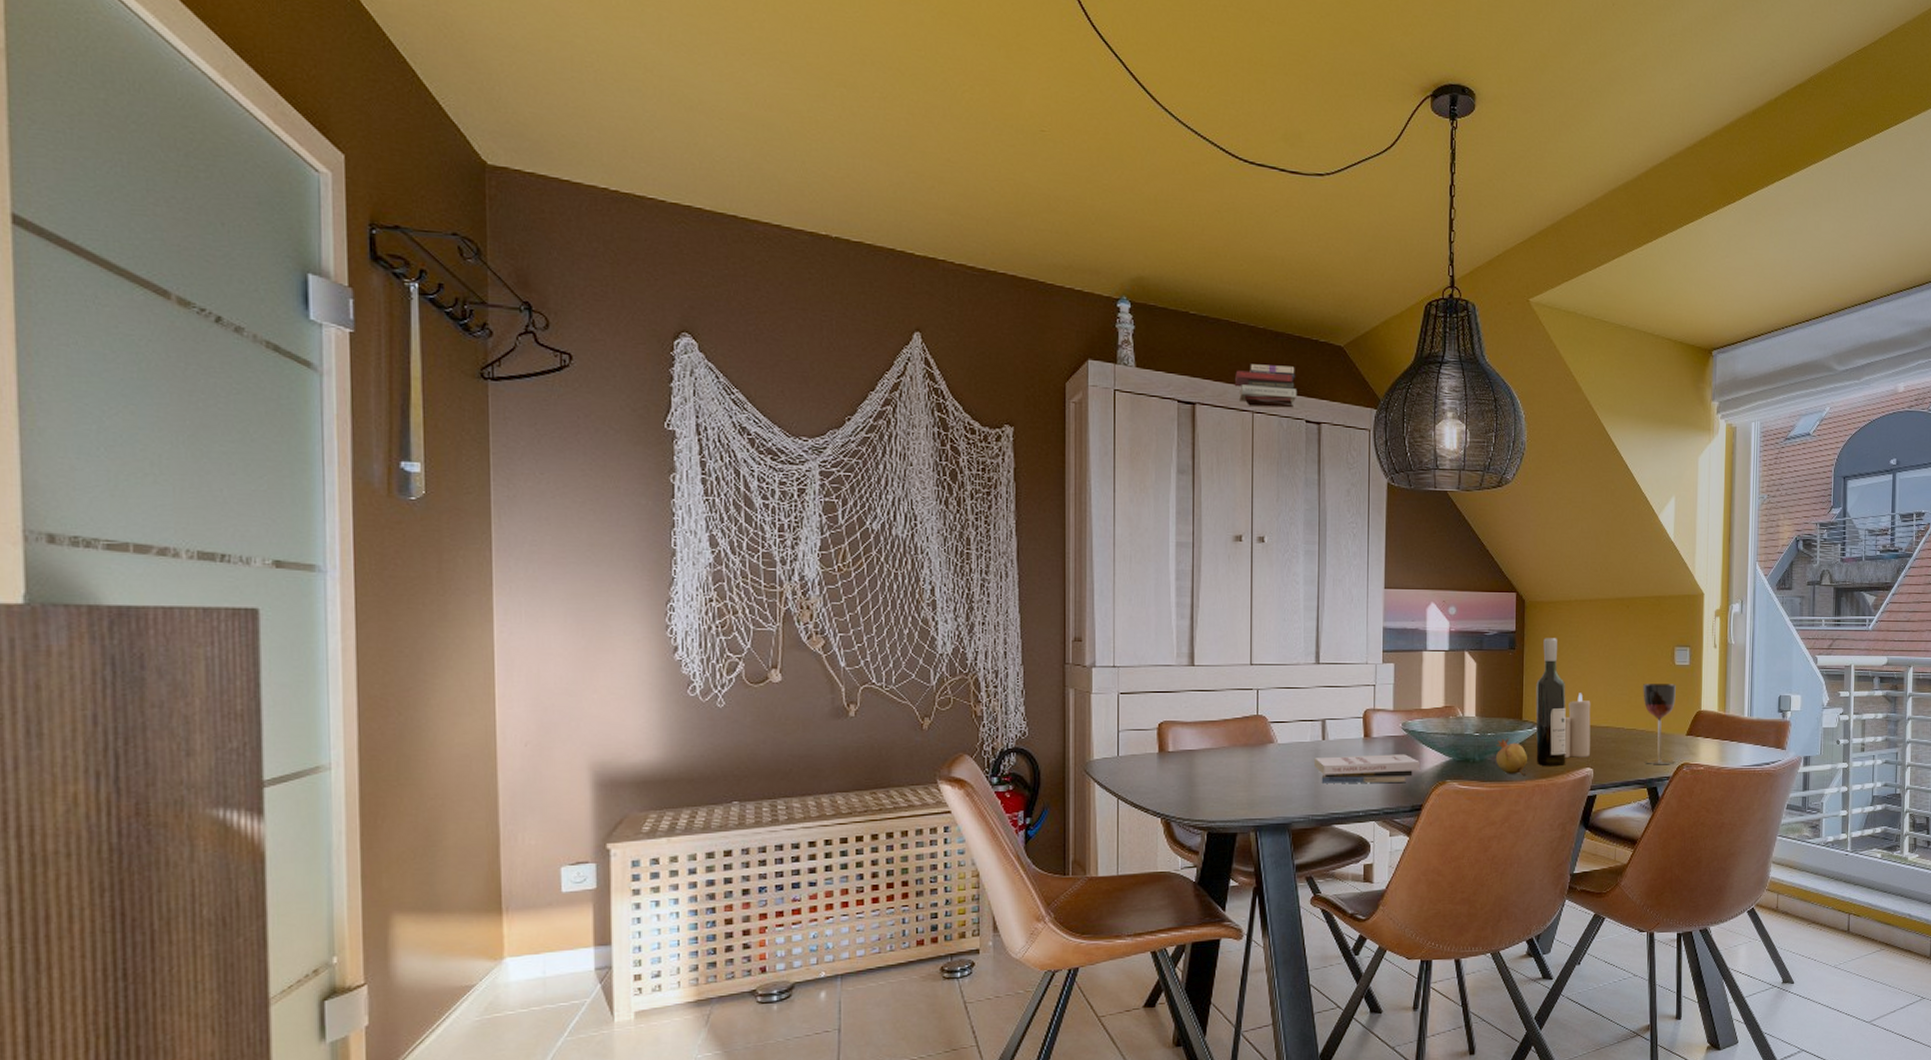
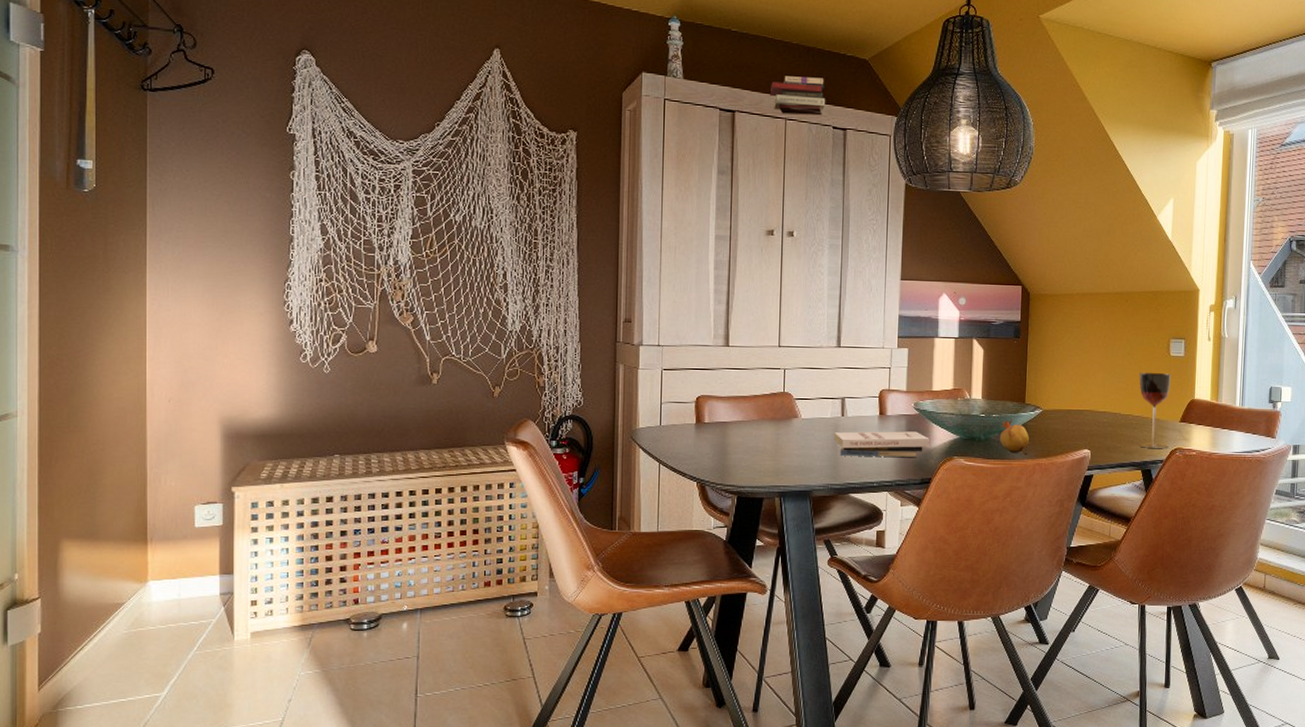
bottle: present [1535,638,1567,767] -> none [1037,328,1067,447]
candle: present [1564,693,1591,758] -> none [1064,380,1090,440]

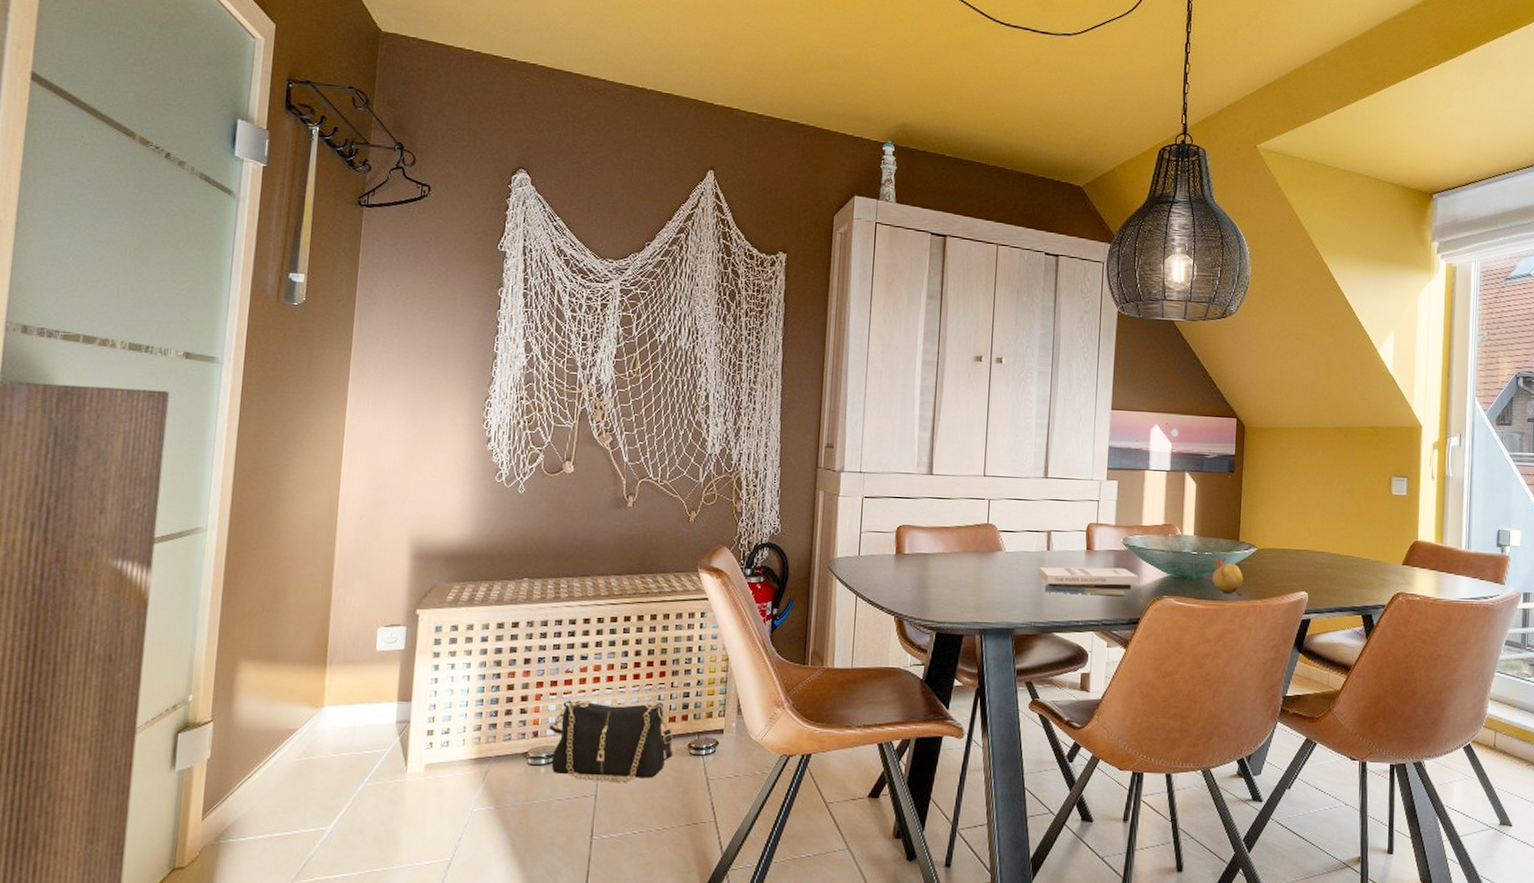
handbag: none [368,566,490,643] -> present [548,699,673,782]
books: present [769,76,826,116] -> none [982,201,1039,242]
wineglass: present [1139,373,1171,448] -> none [1359,512,1393,593]

